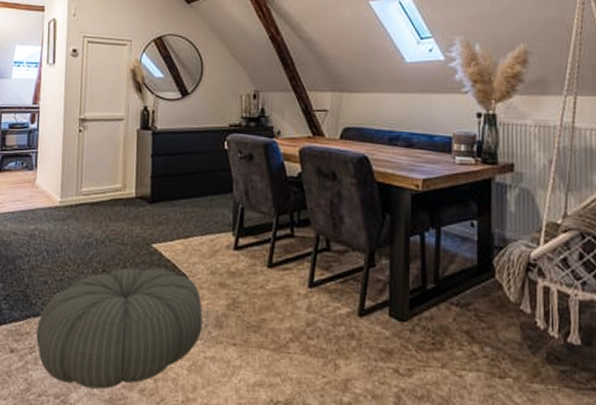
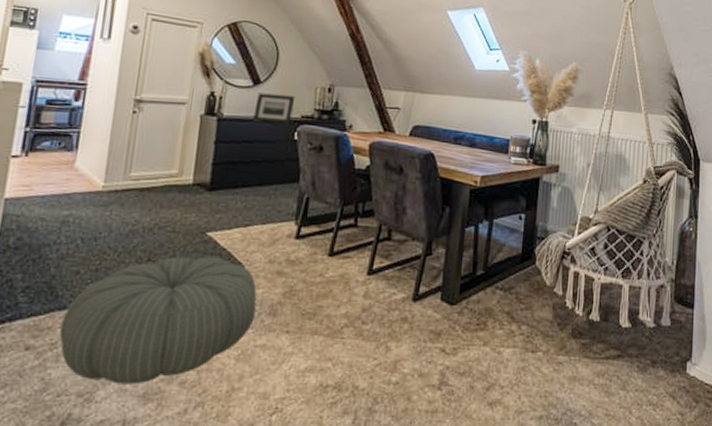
picture frame: none [184,104,222,133] -> present [253,92,296,124]

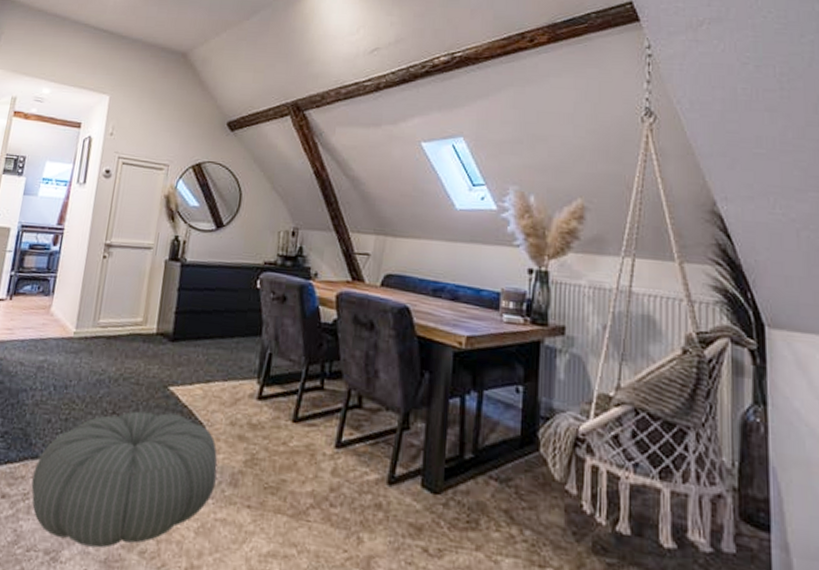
picture frame: present [253,92,296,124] -> none [215,237,258,271]

